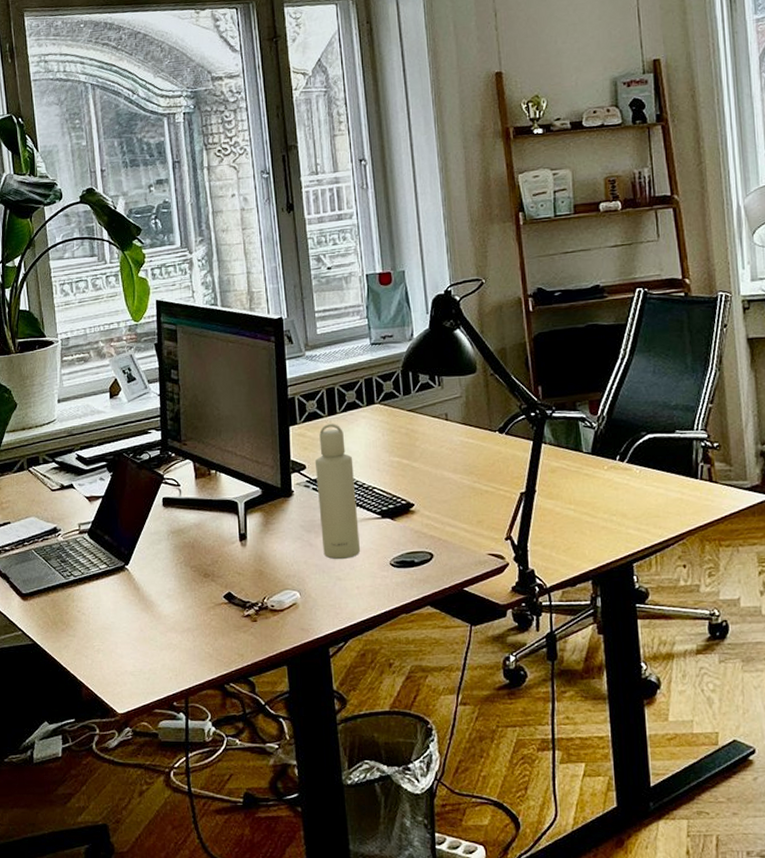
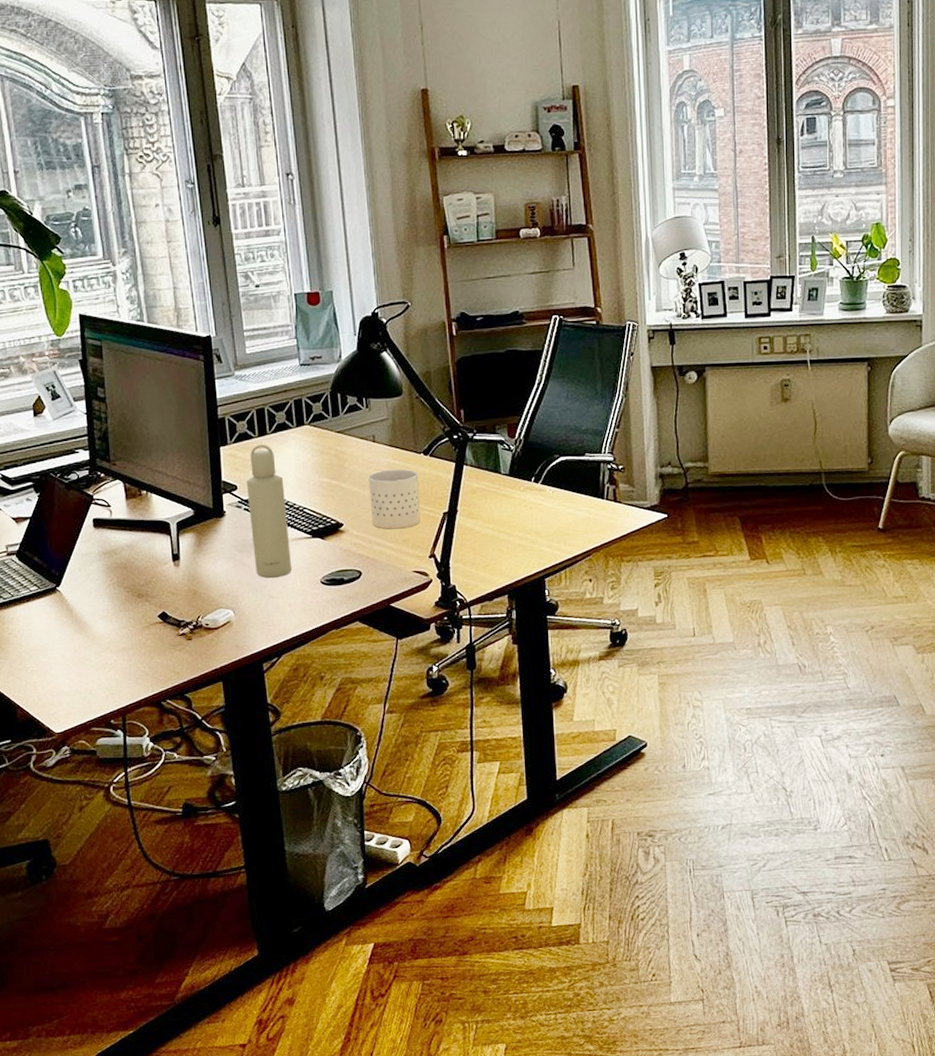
mug: none [441,447,496,510] -> present [368,469,421,530]

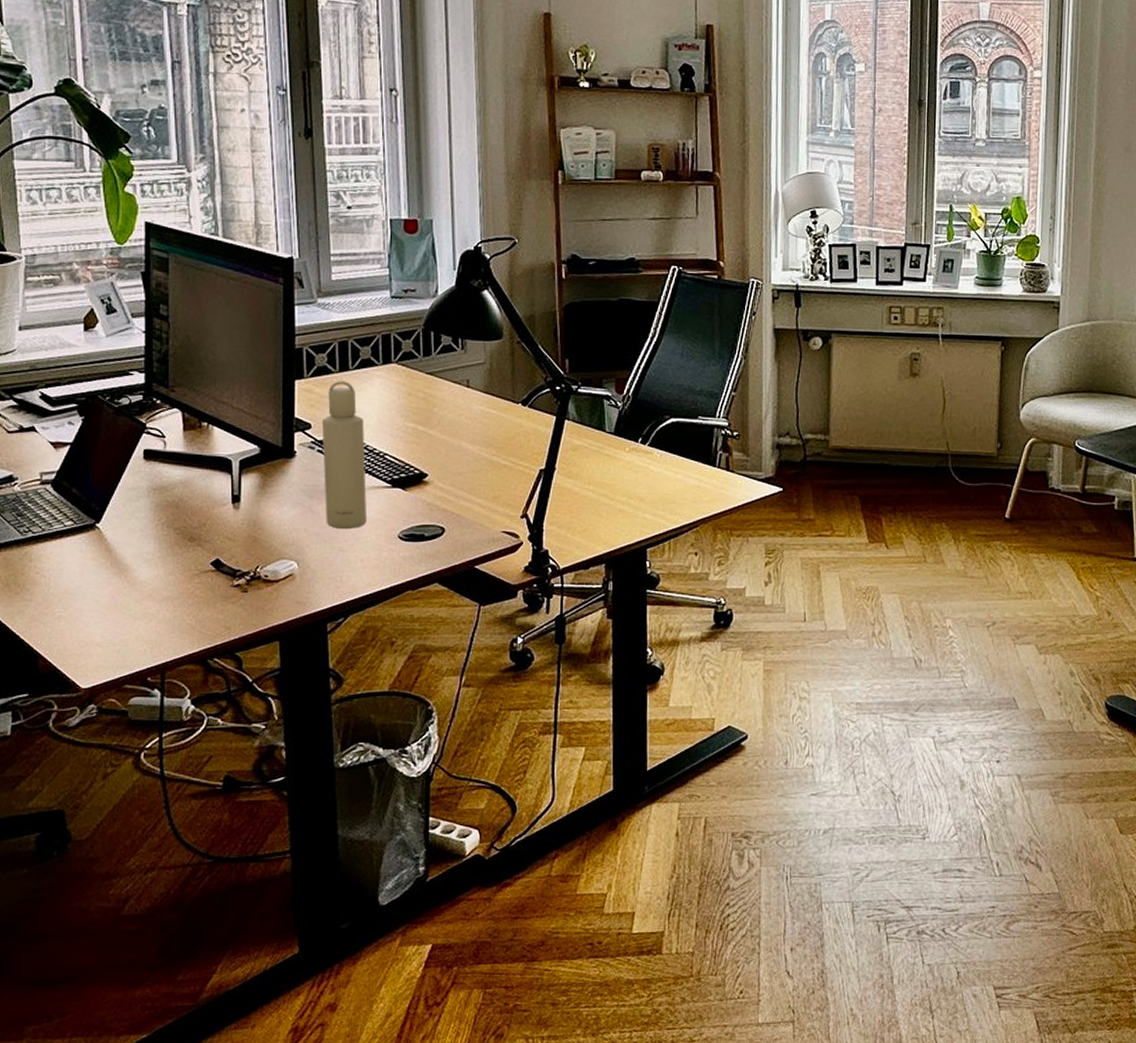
mug: present [368,469,421,530] -> none [459,418,515,484]

